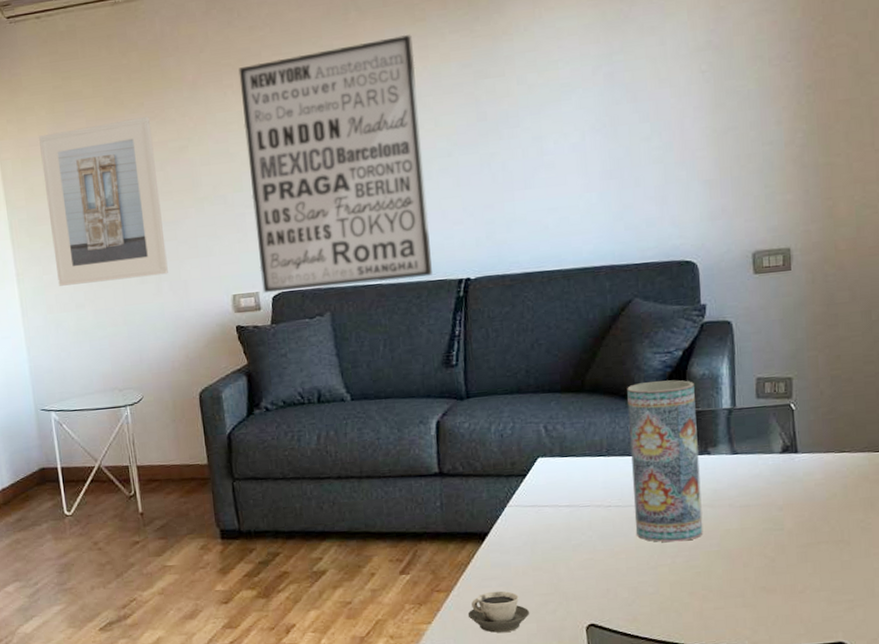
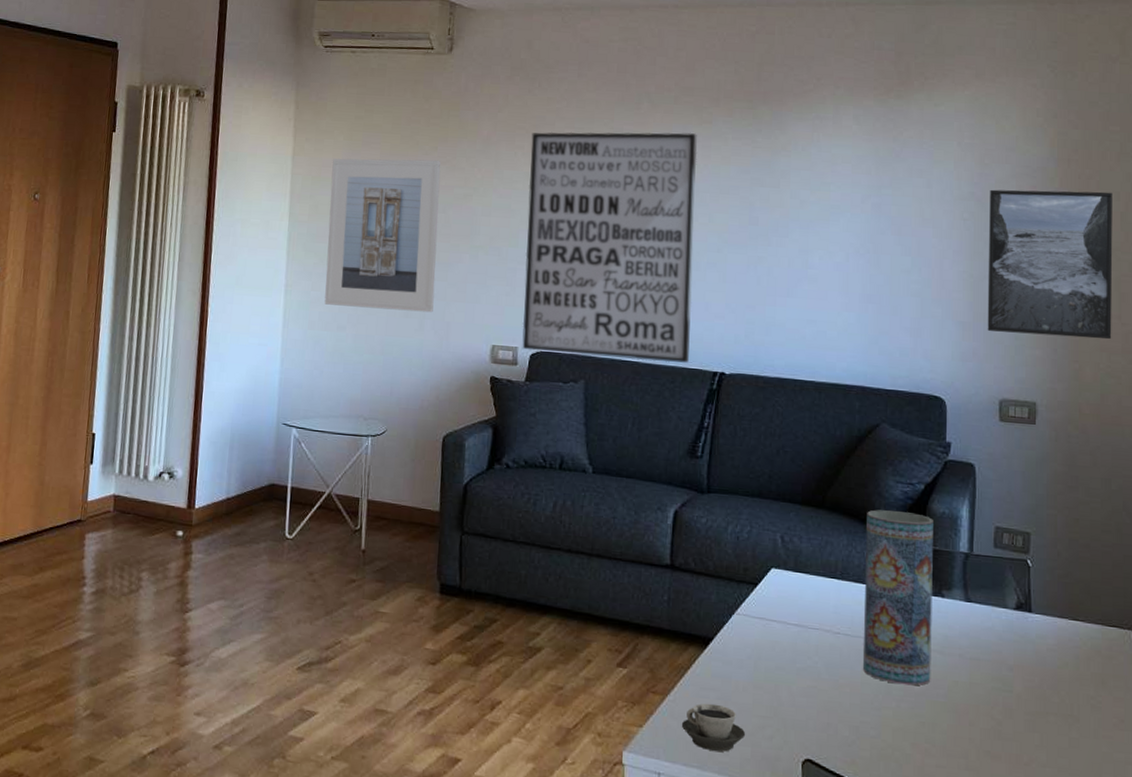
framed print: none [727,11,866,184] -> present [987,189,1113,340]

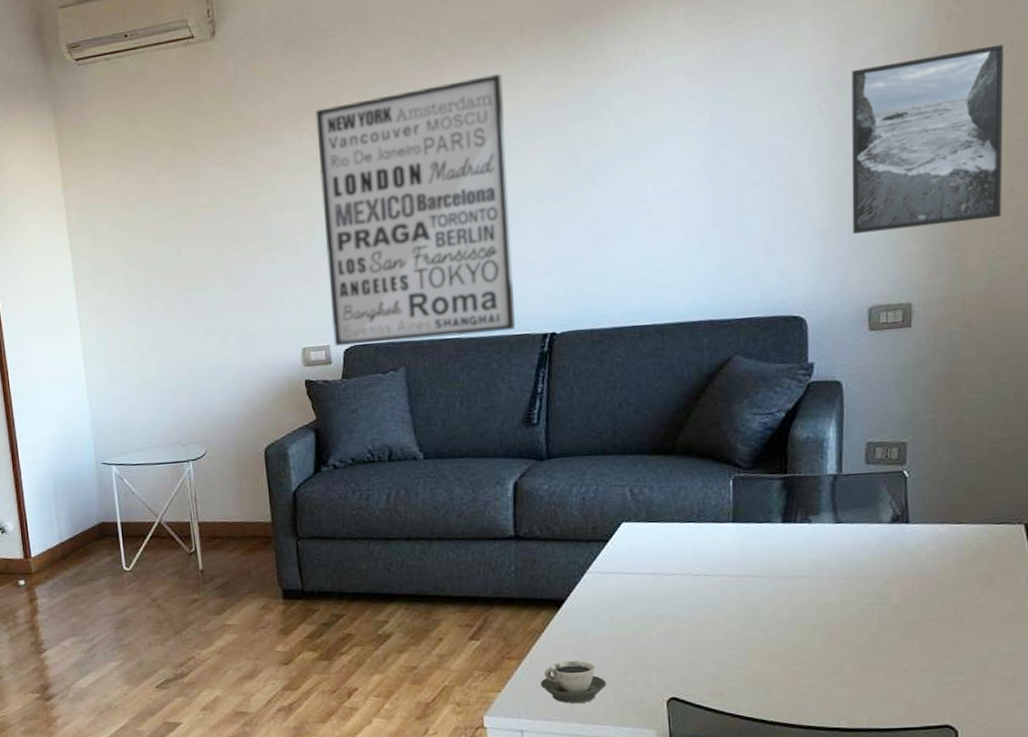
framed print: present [324,158,441,313] -> none [106,161,236,337]
vase: present [863,509,933,686] -> none [722,443,800,615]

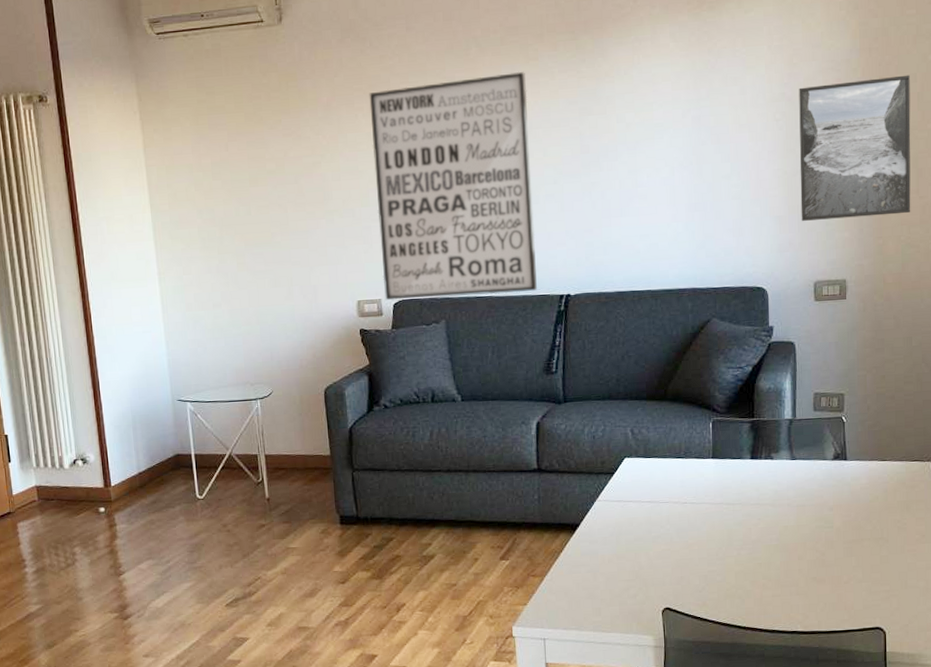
cup: present [540,660,607,703] -> none [559,576,614,614]

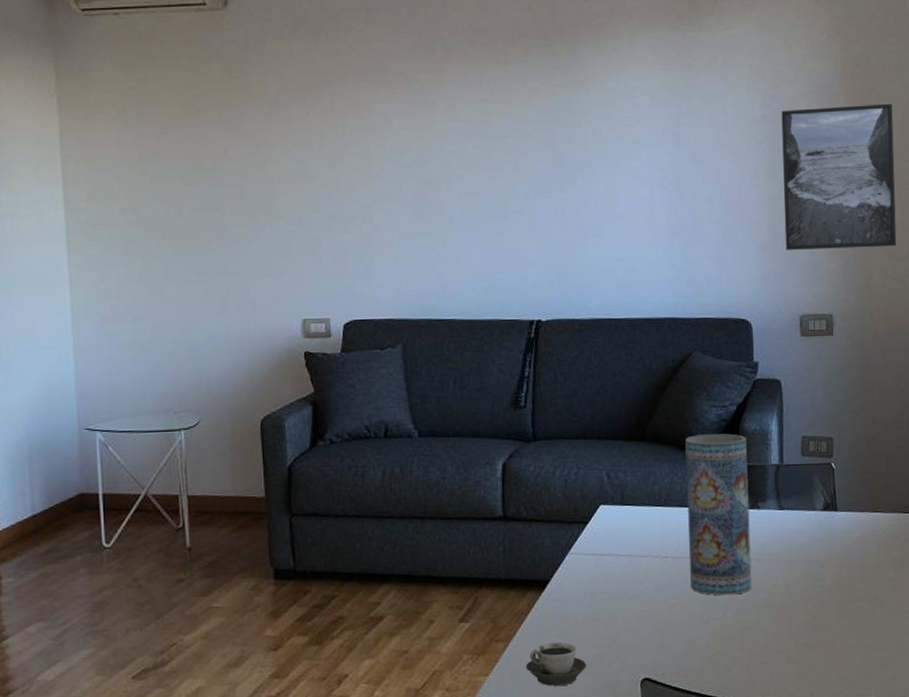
wall art: present [369,71,537,301] -> none [323,75,505,320]
cup: none [559,576,614,614] -> present [525,642,587,686]
vase: none [704,392,765,536] -> present [685,434,752,596]

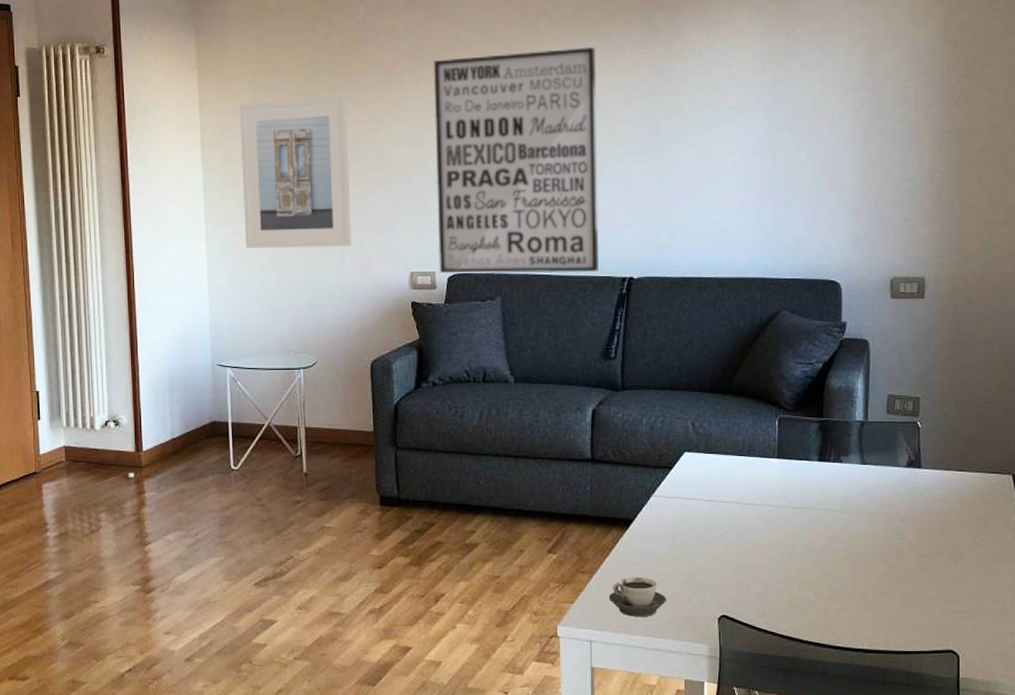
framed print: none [107,127,236,296] -> present [240,96,351,248]
wall art: none [323,75,505,320] -> present [433,46,599,274]
vase: present [685,434,752,596] -> none [770,390,832,543]
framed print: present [781,103,897,250] -> none [878,70,996,214]

